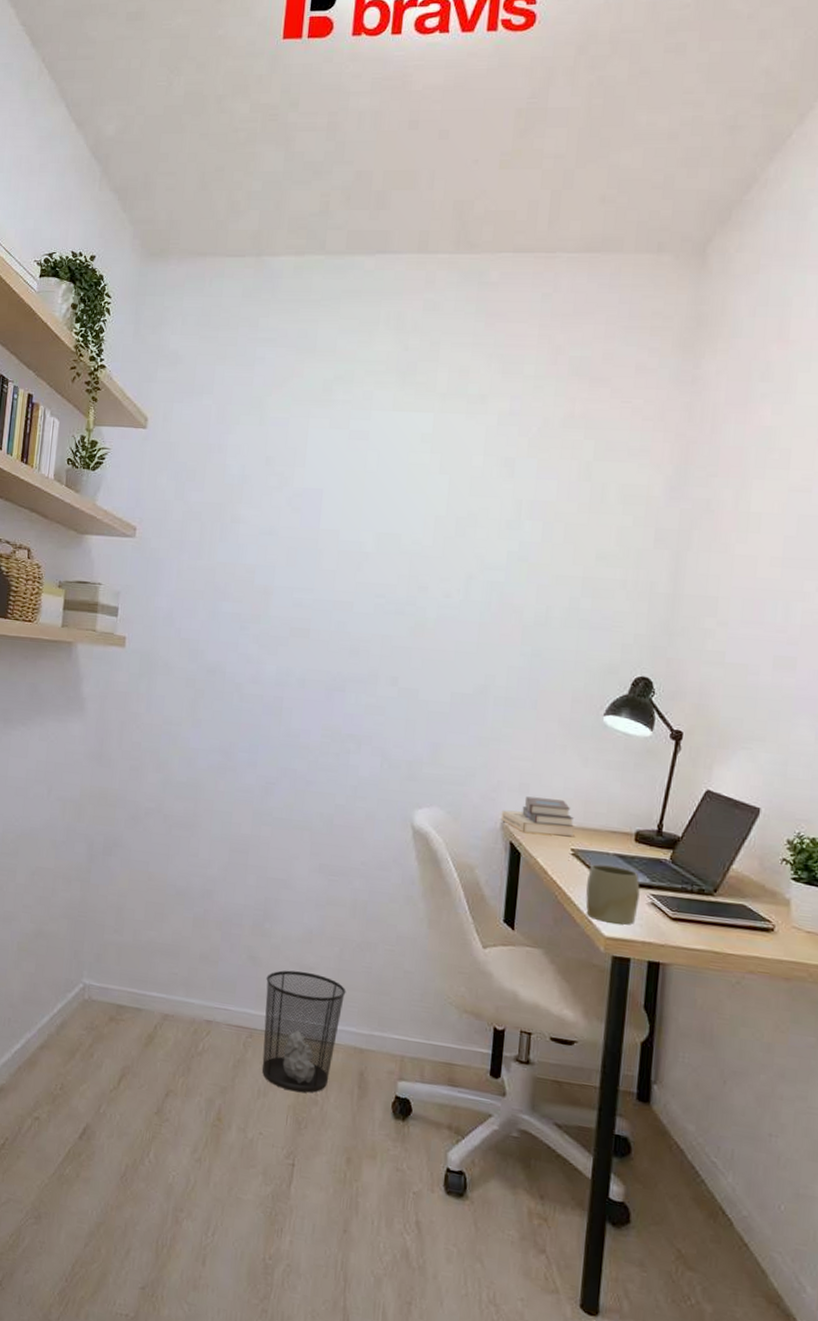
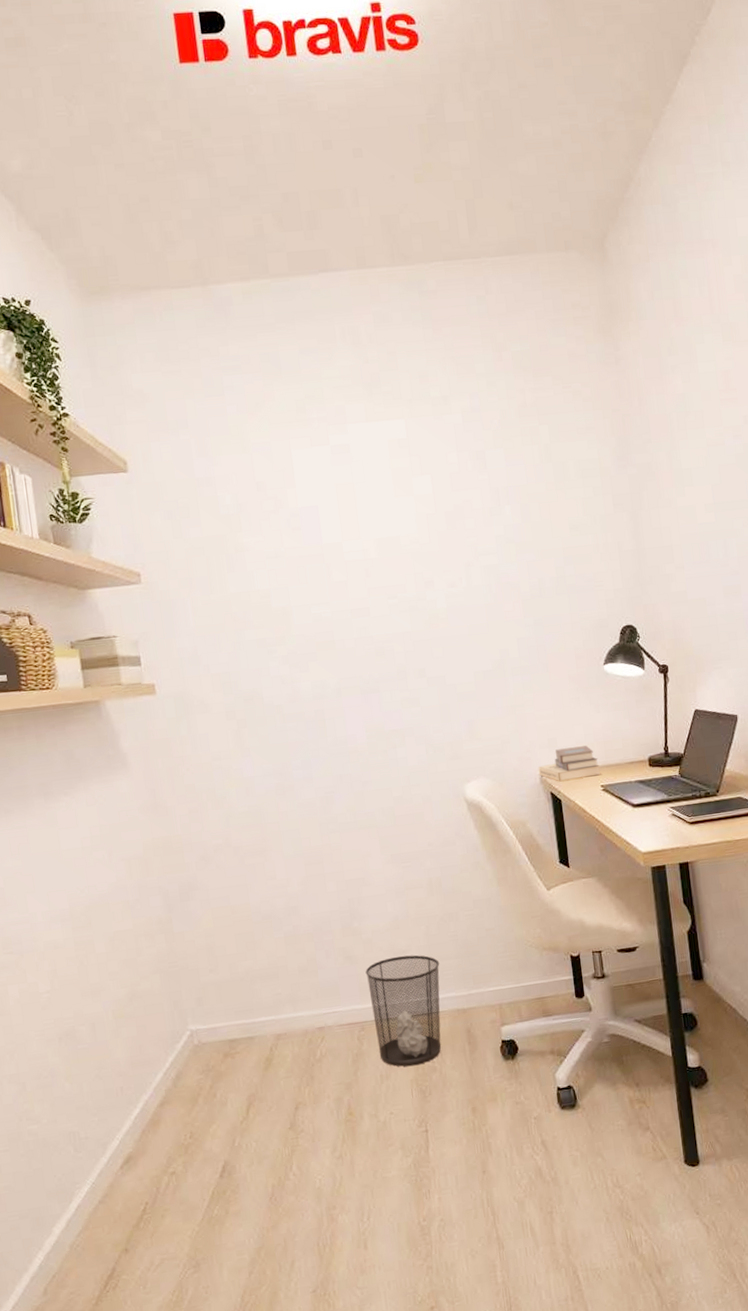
mug: present [585,864,640,925] -> none [618,790,663,841]

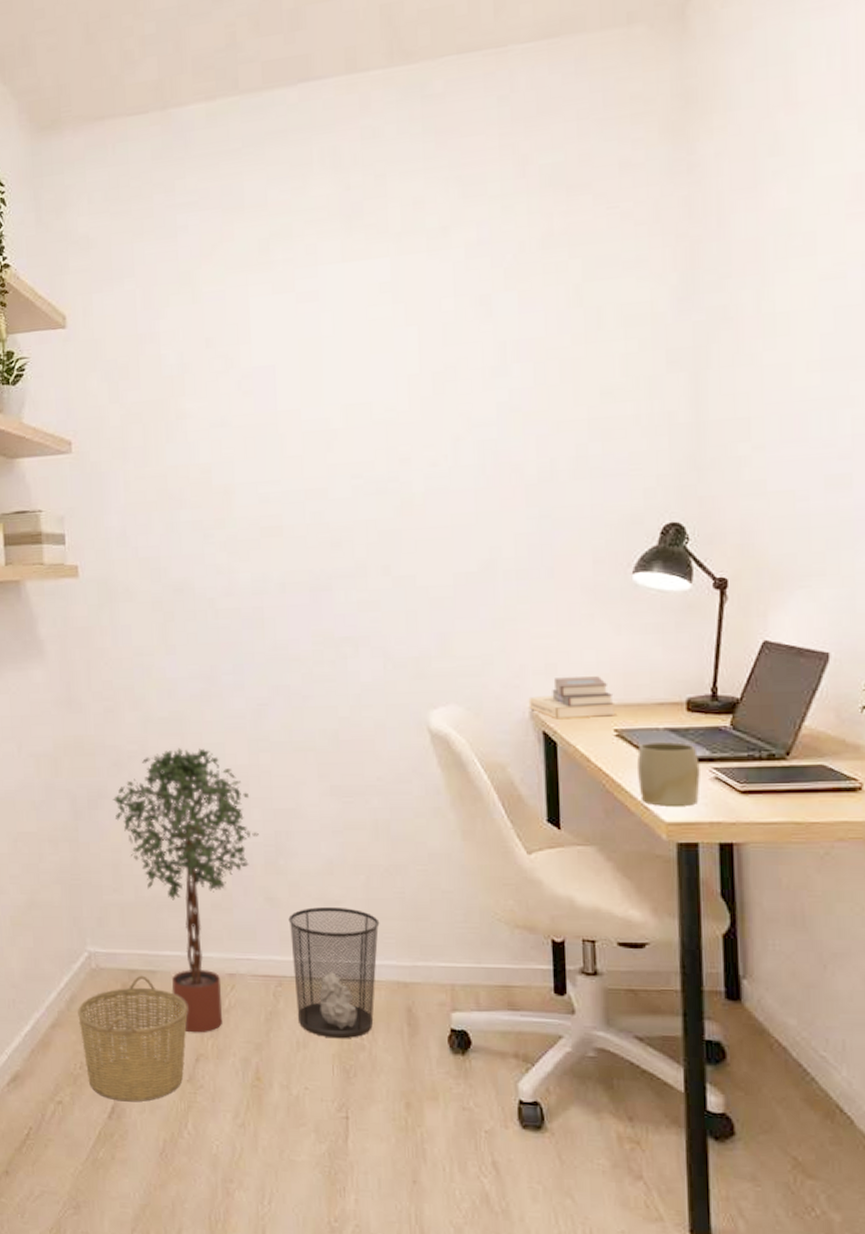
basket: none [184,1042,286,1160] -> present [78,975,188,1102]
potted tree: none [203,835,335,1086] -> present [113,748,259,1033]
mug: none [618,790,663,841] -> present [636,742,700,806]

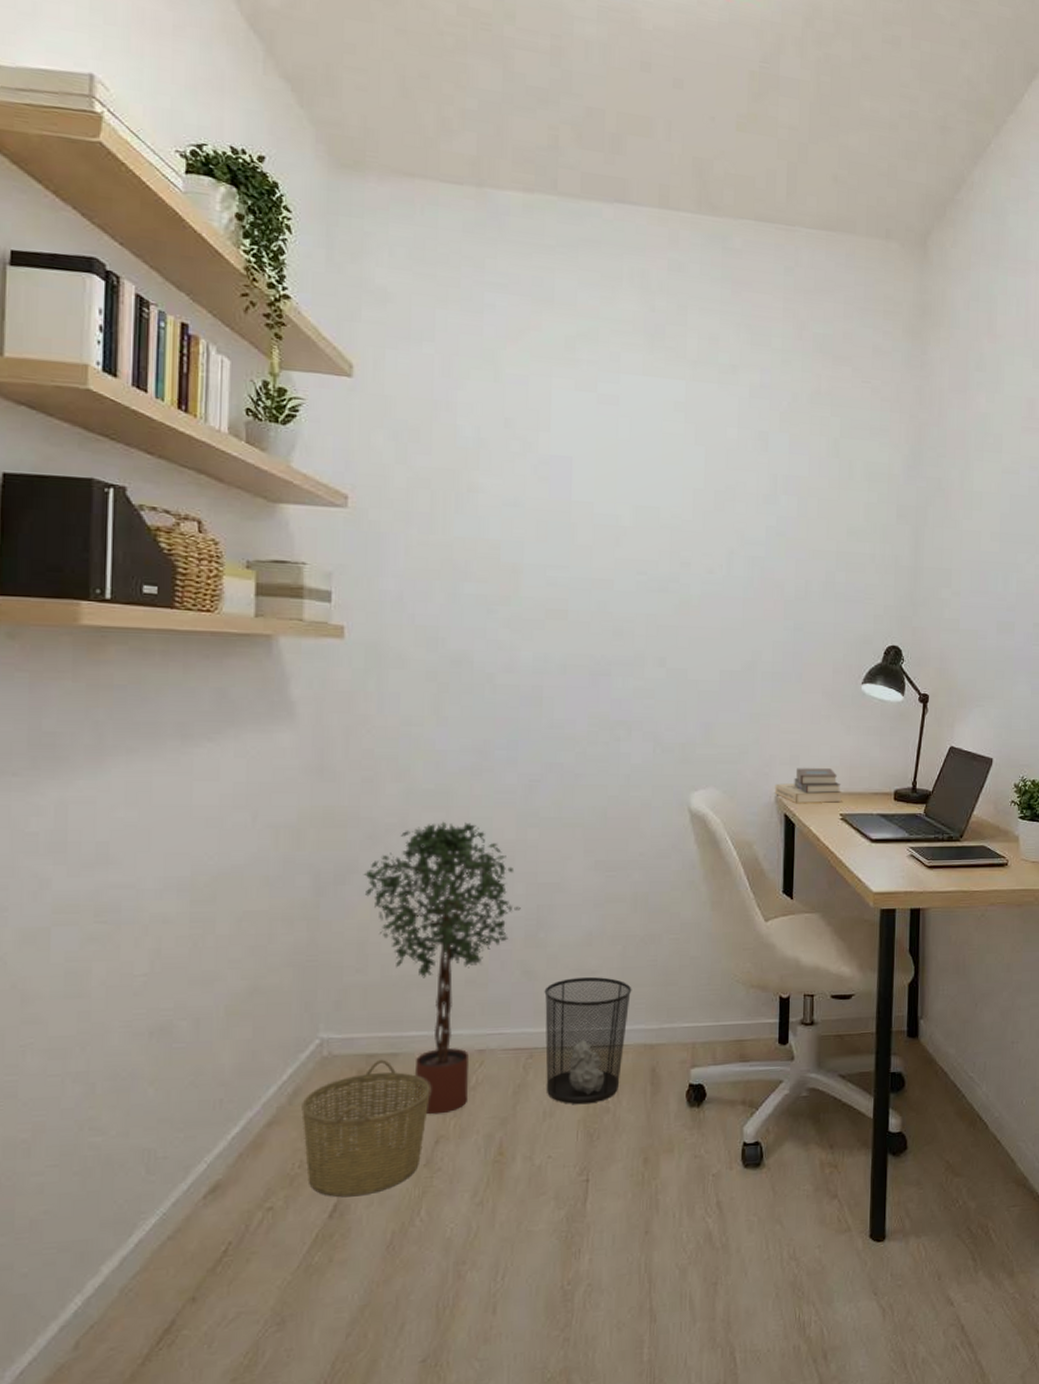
mug: present [636,742,700,806] -> none [854,826,901,879]

